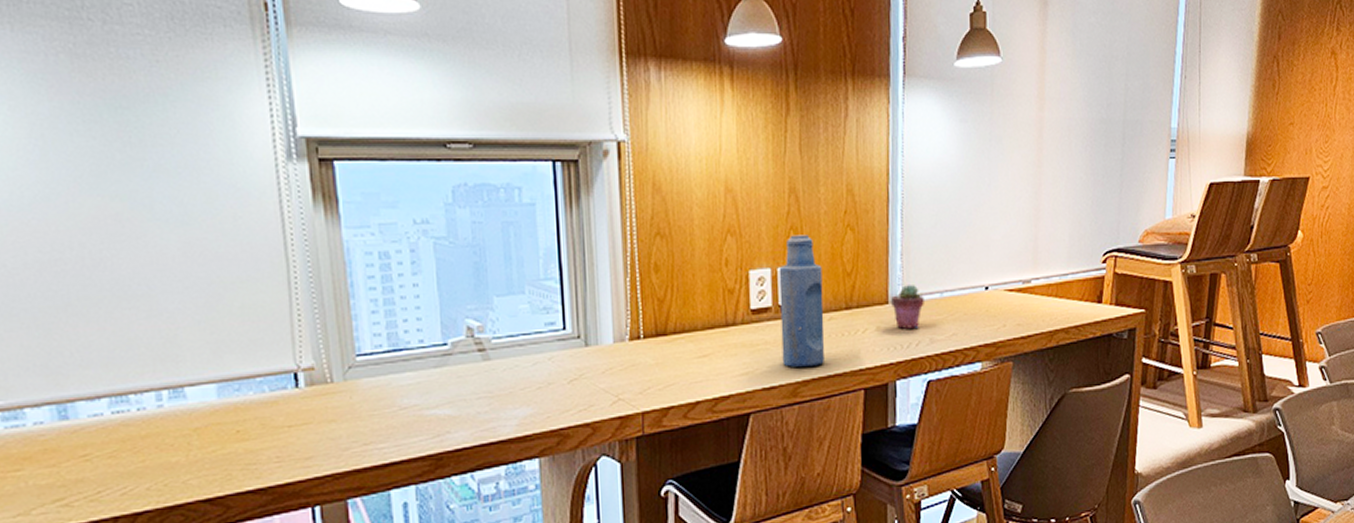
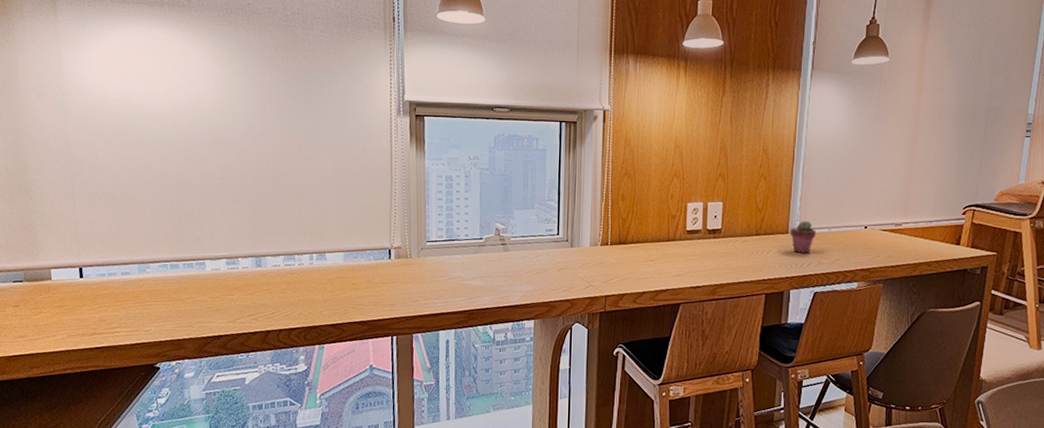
bottle: present [778,235,824,367] -> none [706,180,740,274]

